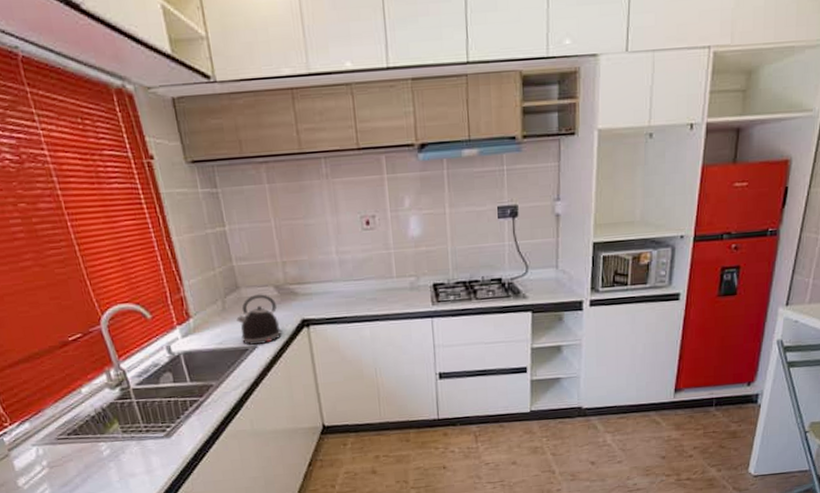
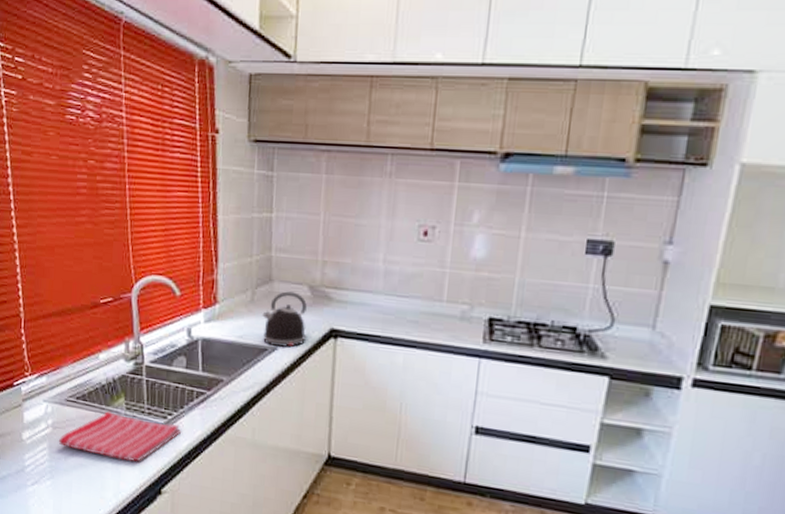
dish towel: none [58,434,183,482] -> present [58,410,181,462]

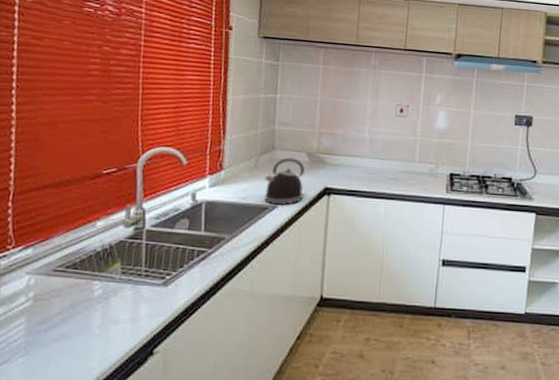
dish towel: present [58,410,181,462] -> none [39,276,179,326]

